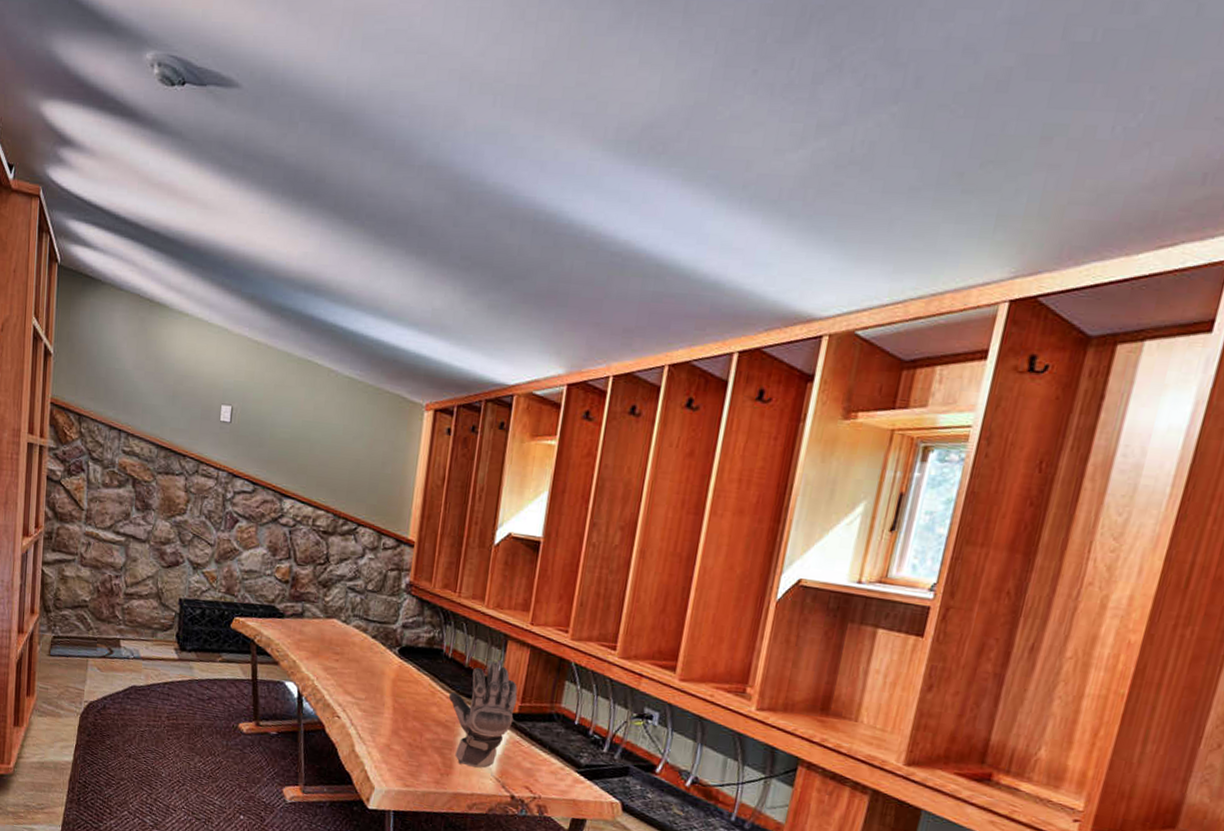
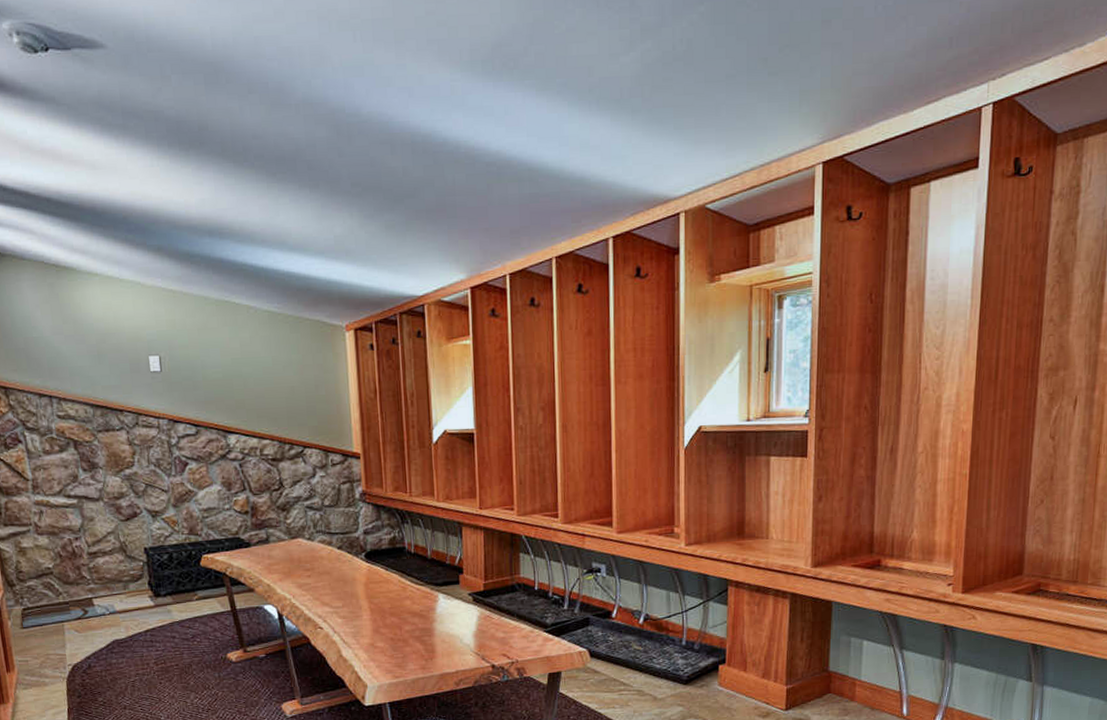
glove: present [448,661,518,769] -> none [418,548,481,648]

